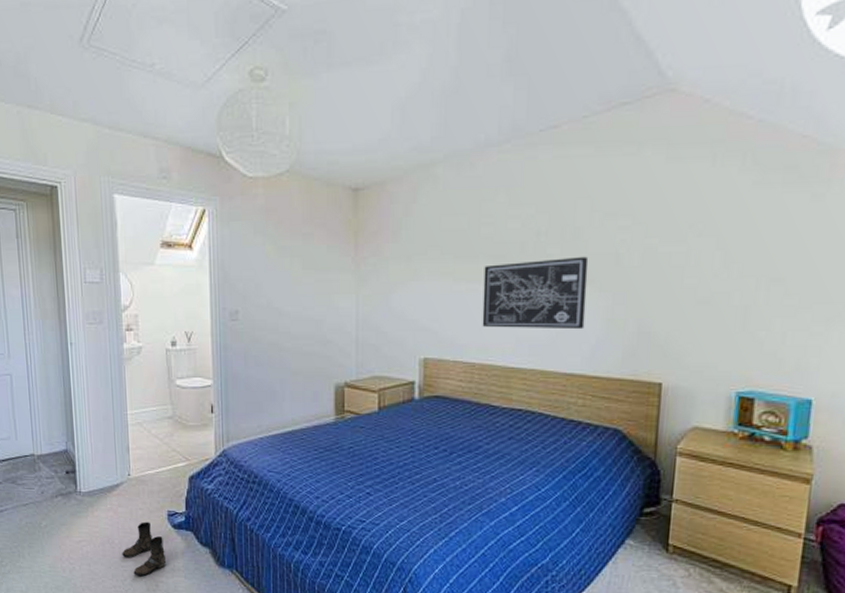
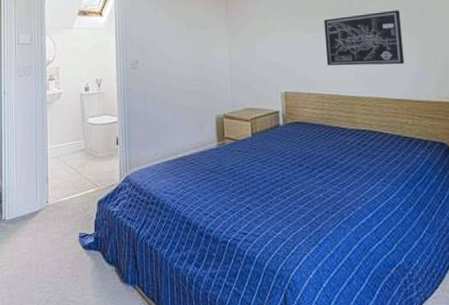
boots: present [122,521,165,577] -> none [38,244,76,297]

